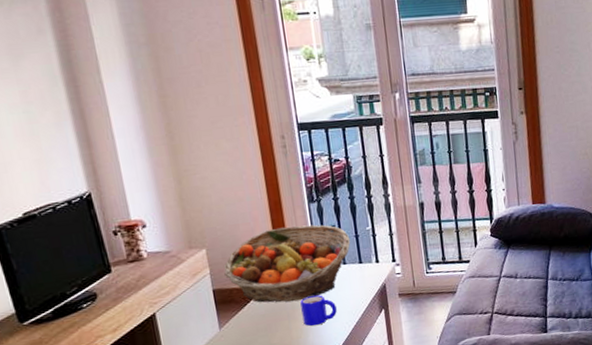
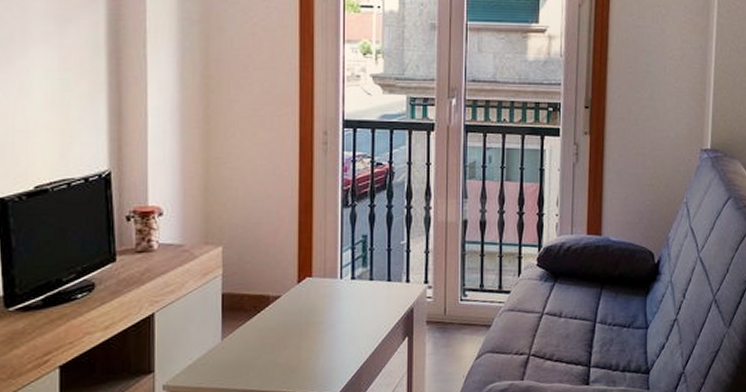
fruit basket: present [224,224,351,303] -> none [238,231,382,317]
mug: present [300,295,337,326] -> none [316,312,355,347]

